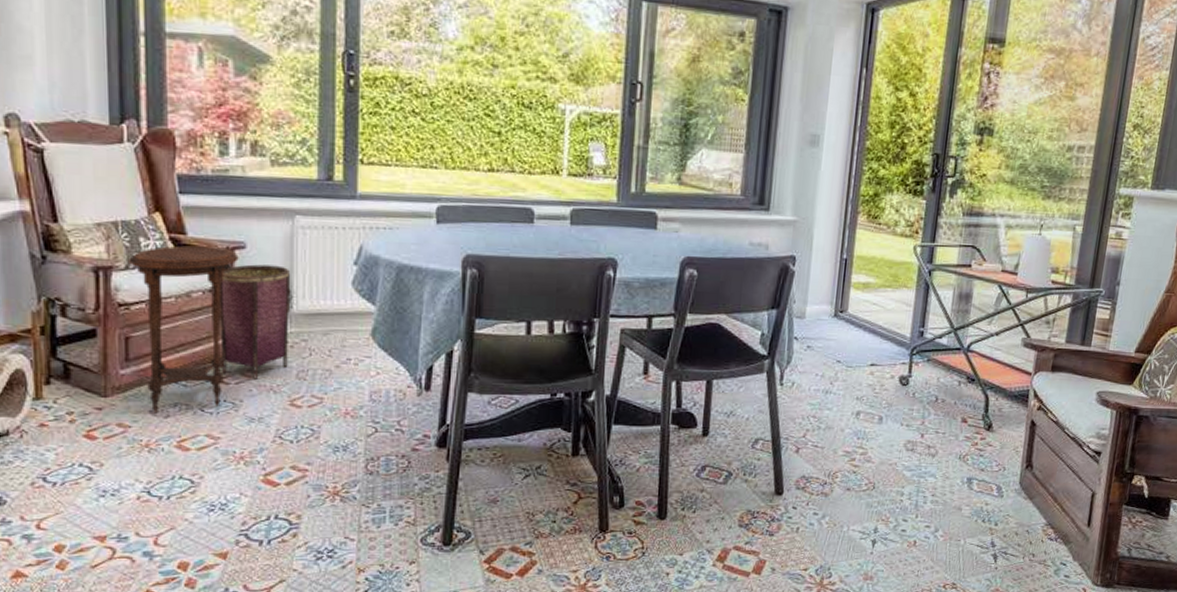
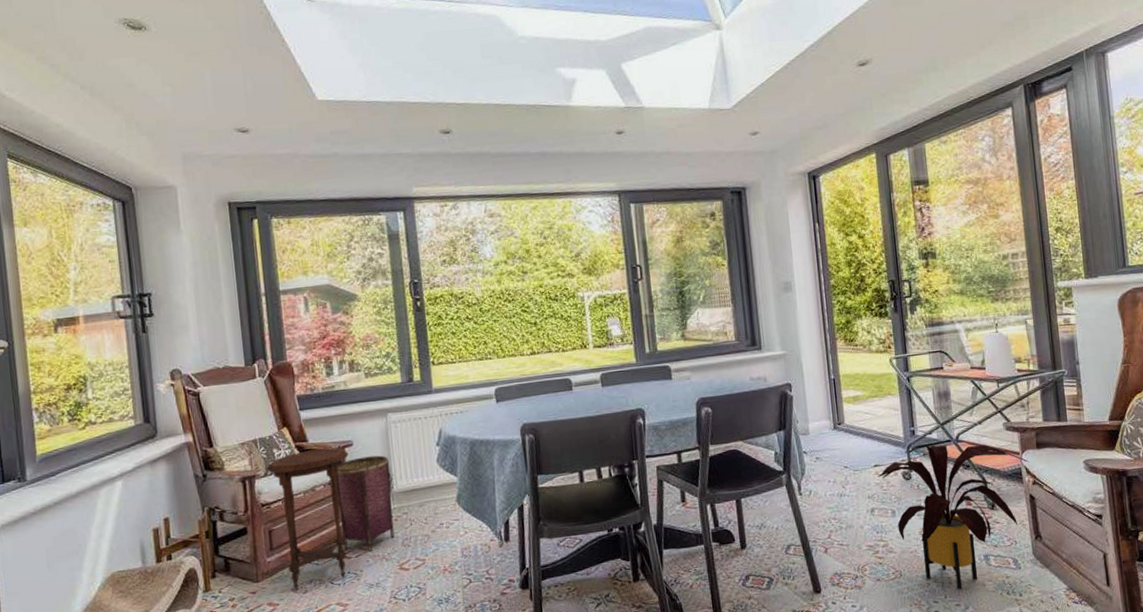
house plant: none [872,347,1040,511] -> present [877,444,1030,590]

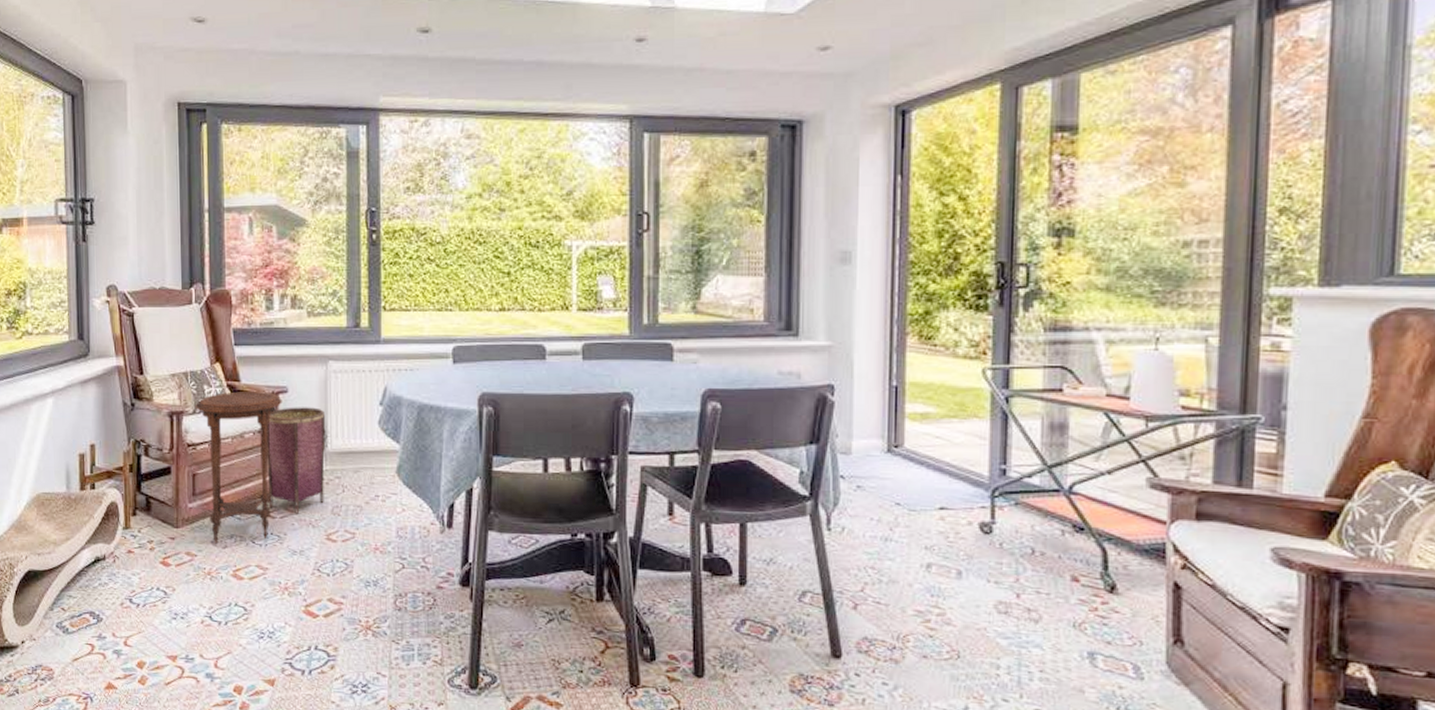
house plant: present [877,444,1030,590] -> none [942,488,1181,692]

